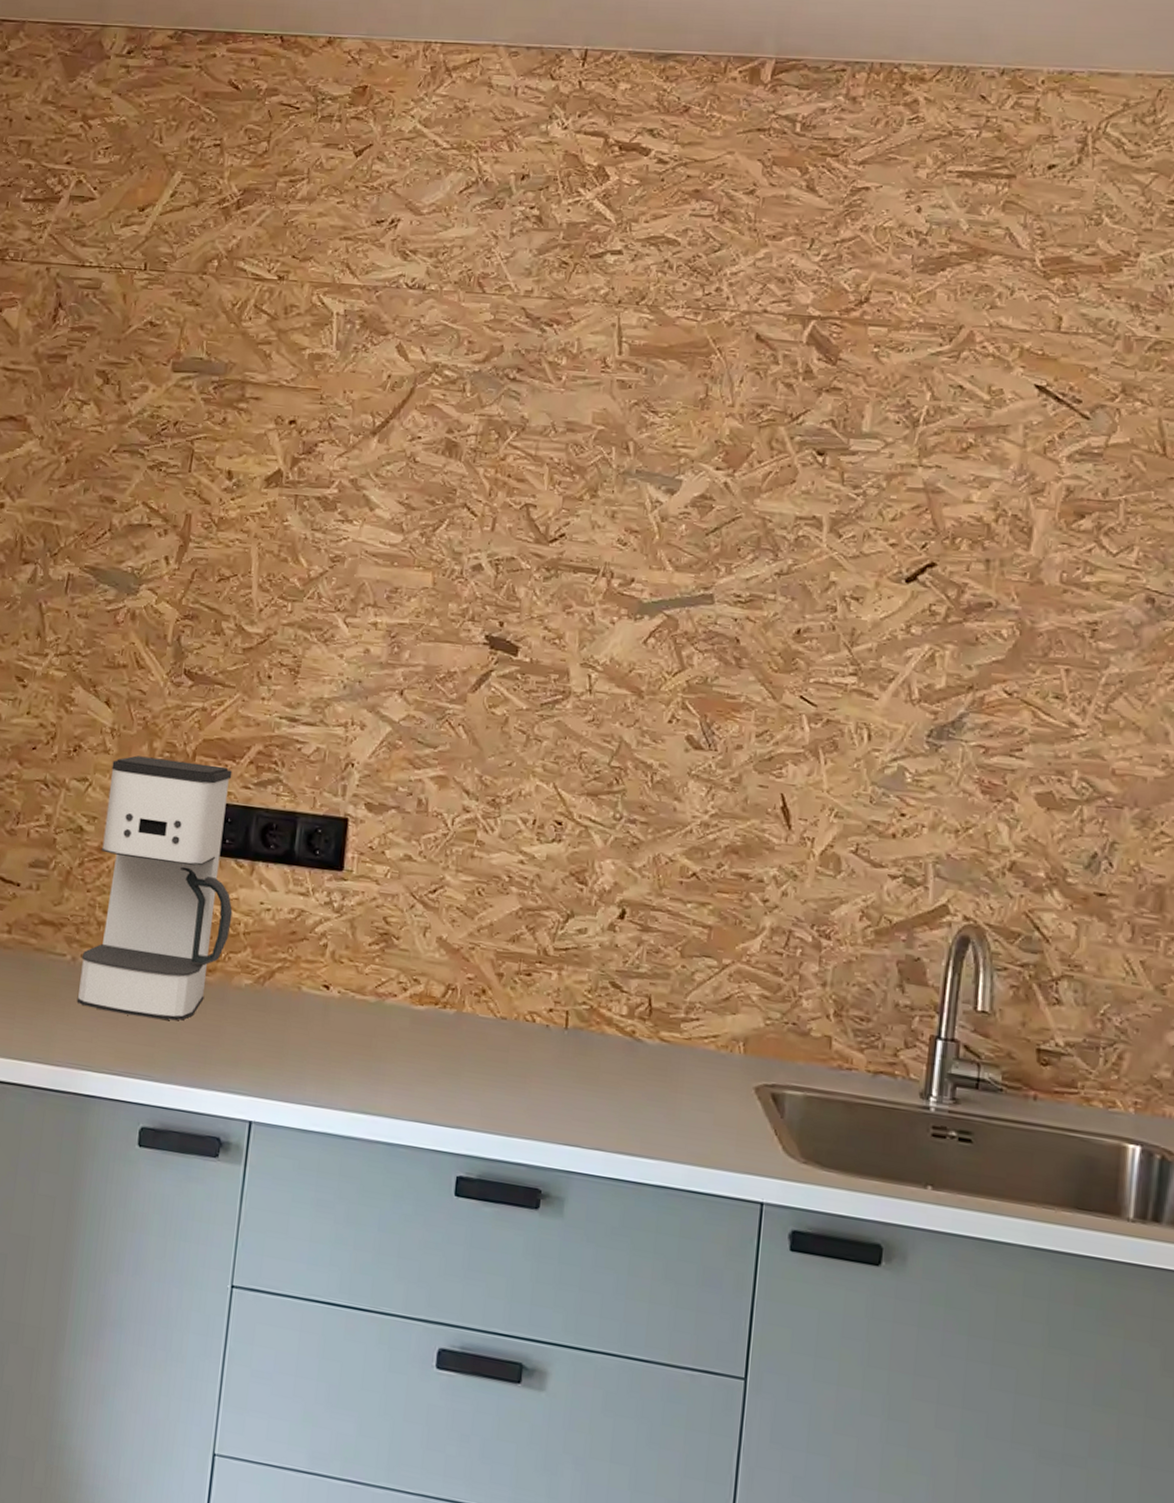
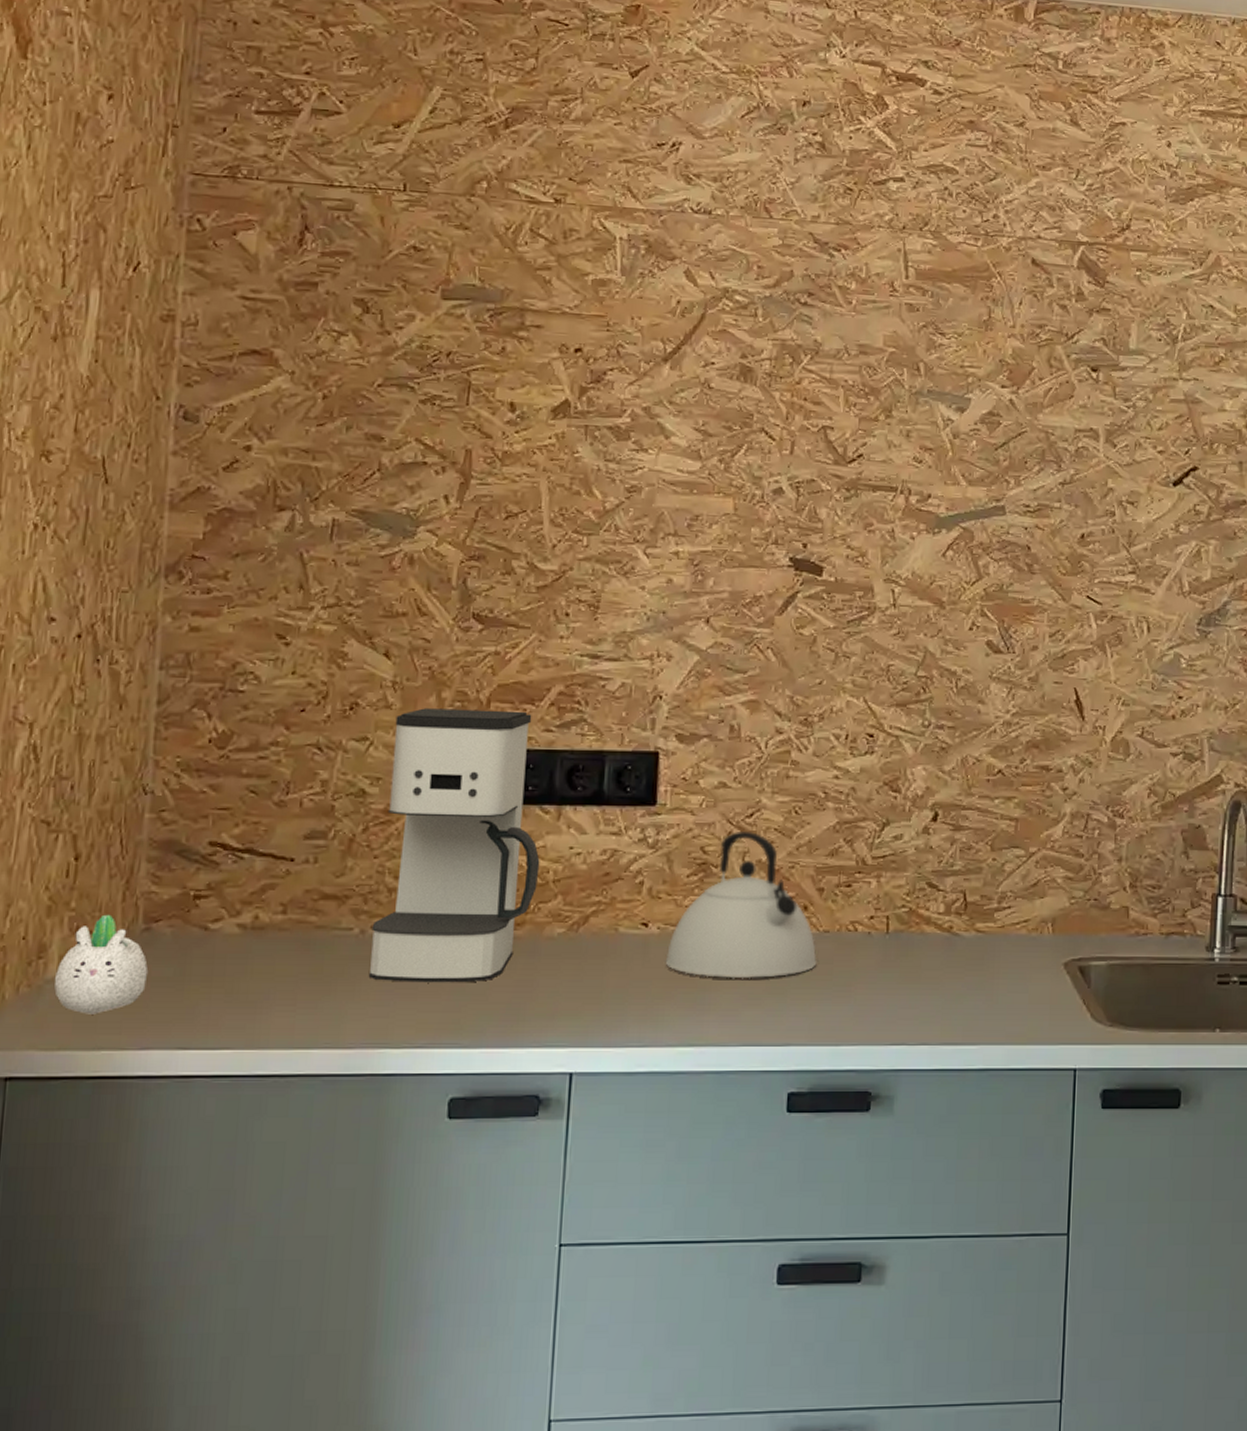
kettle: none [343,906,493,1059] -> present [665,832,817,979]

